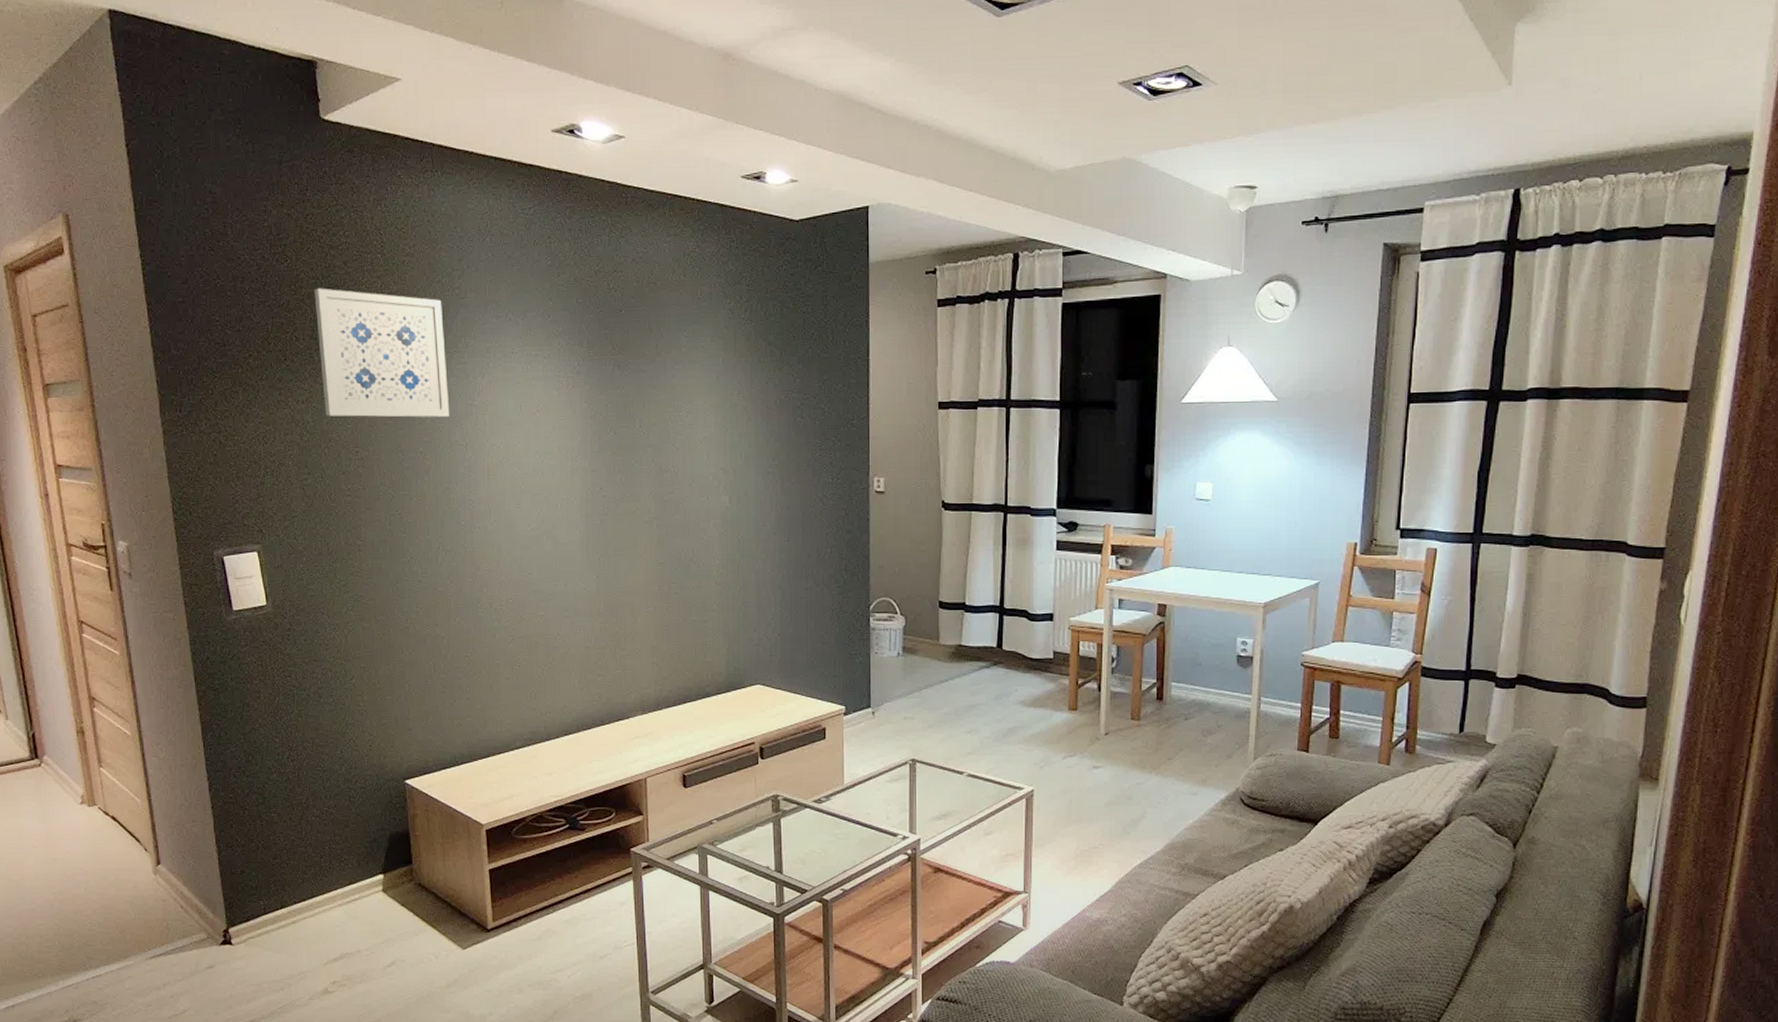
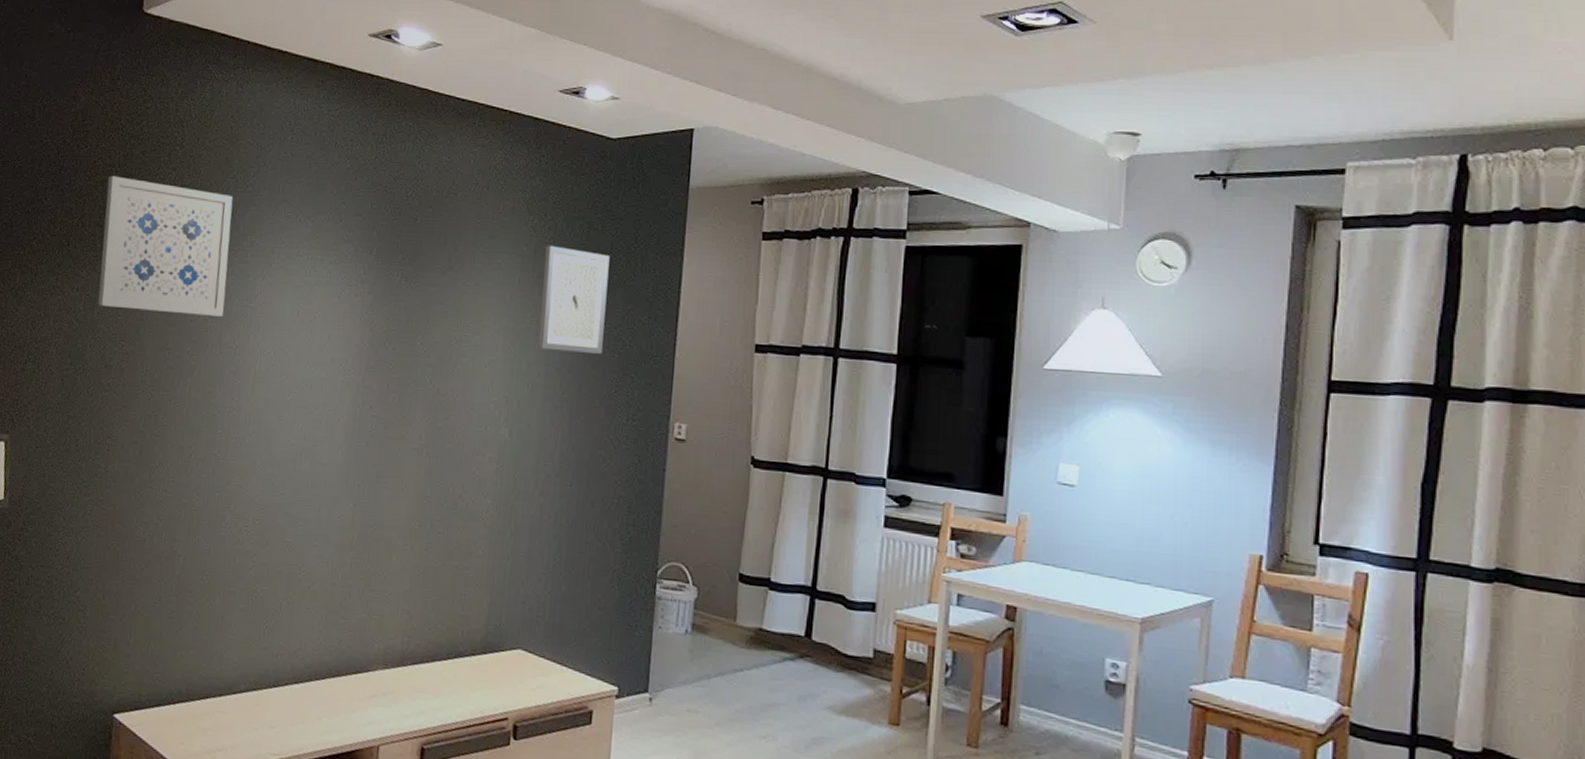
wall art: none [744,325,804,423] -> present [538,245,610,354]

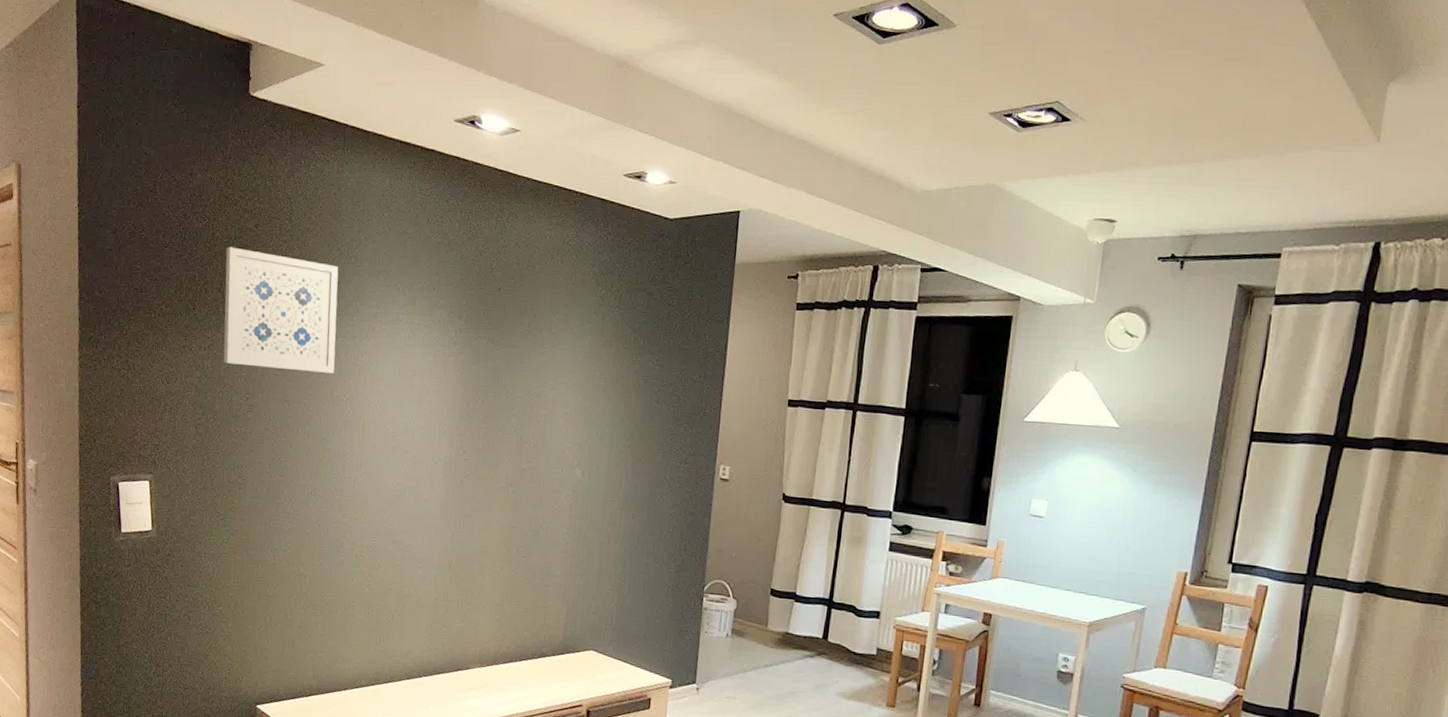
wall art: present [538,245,610,354] -> none [606,313,667,407]

